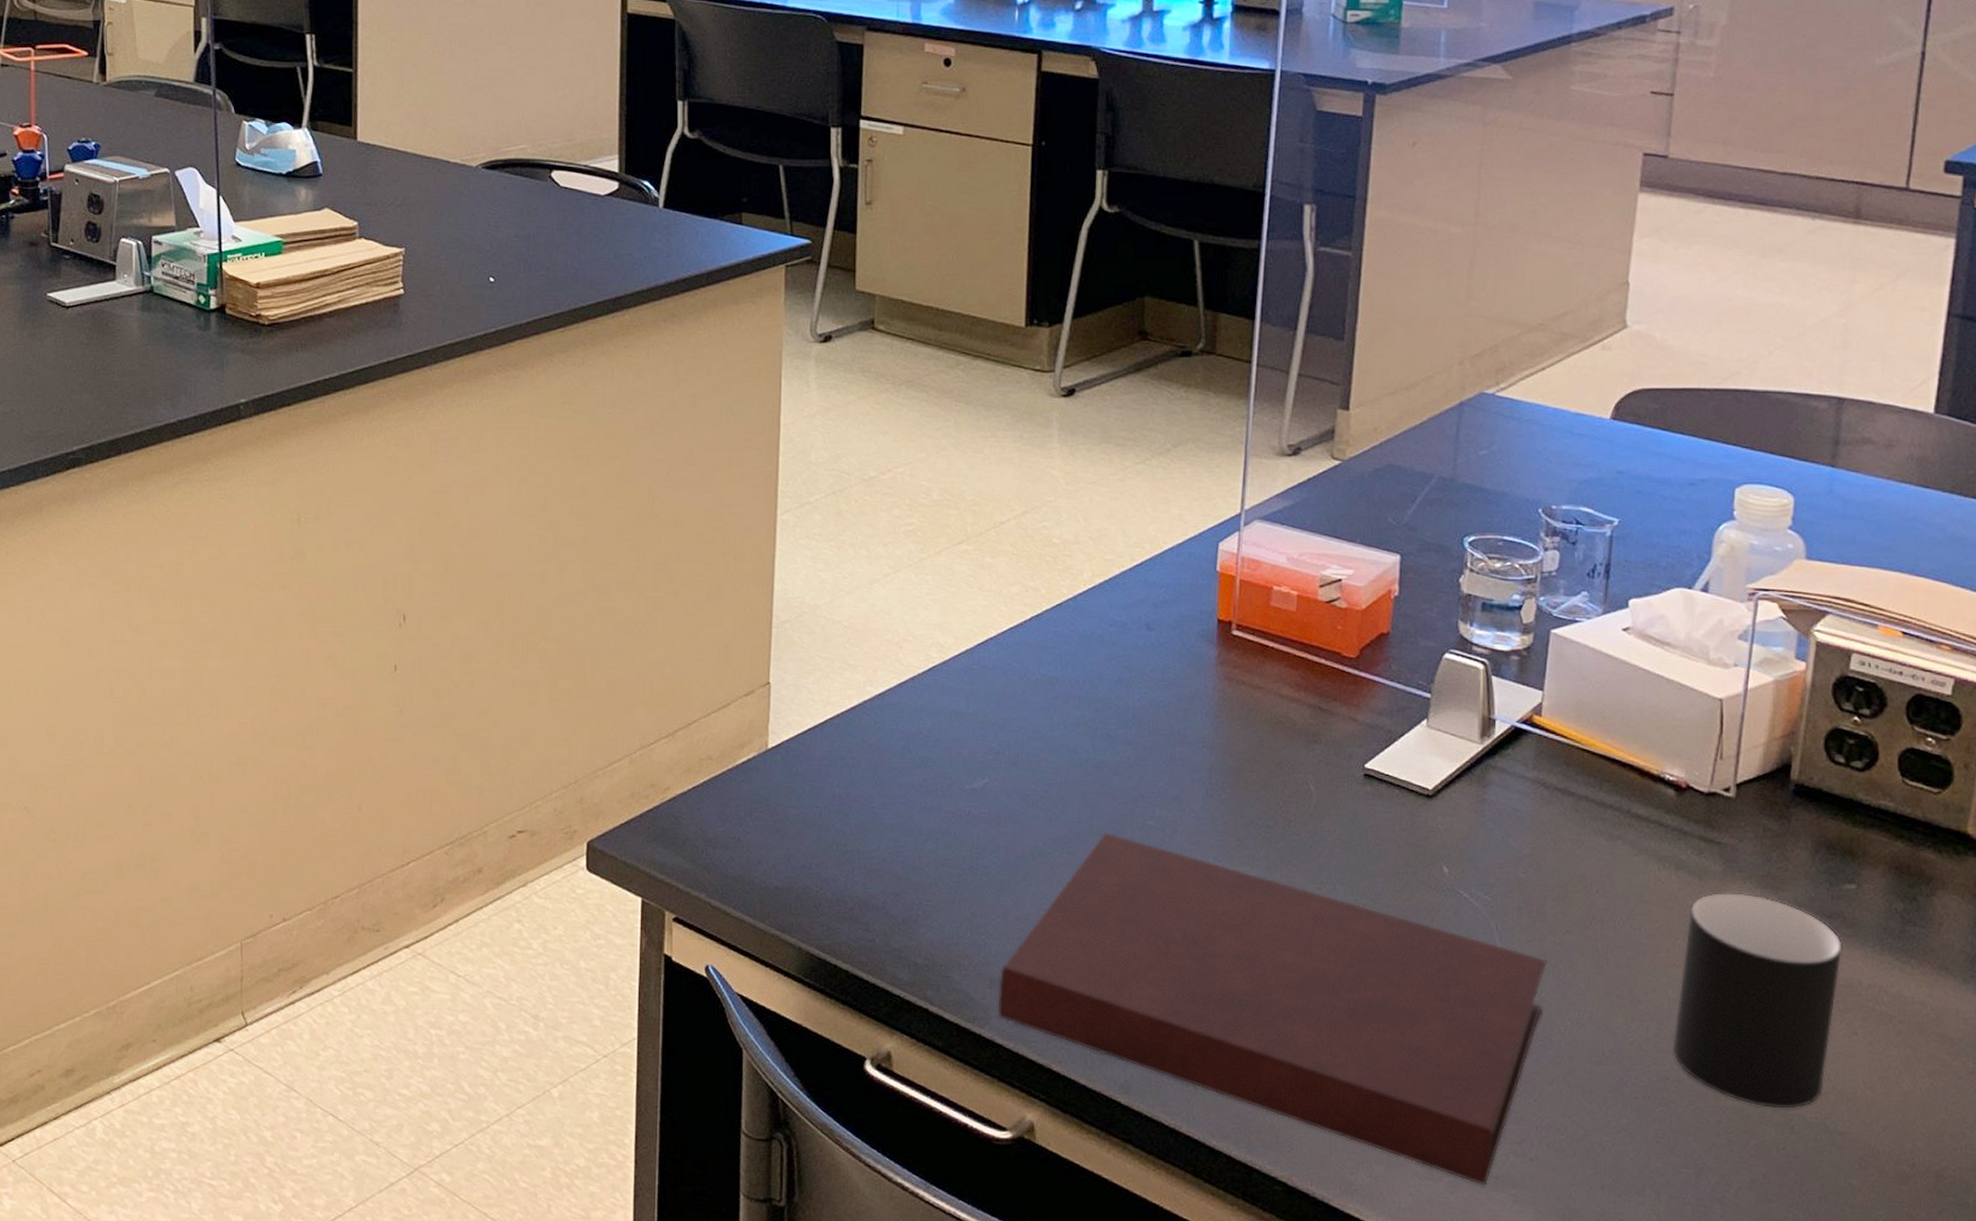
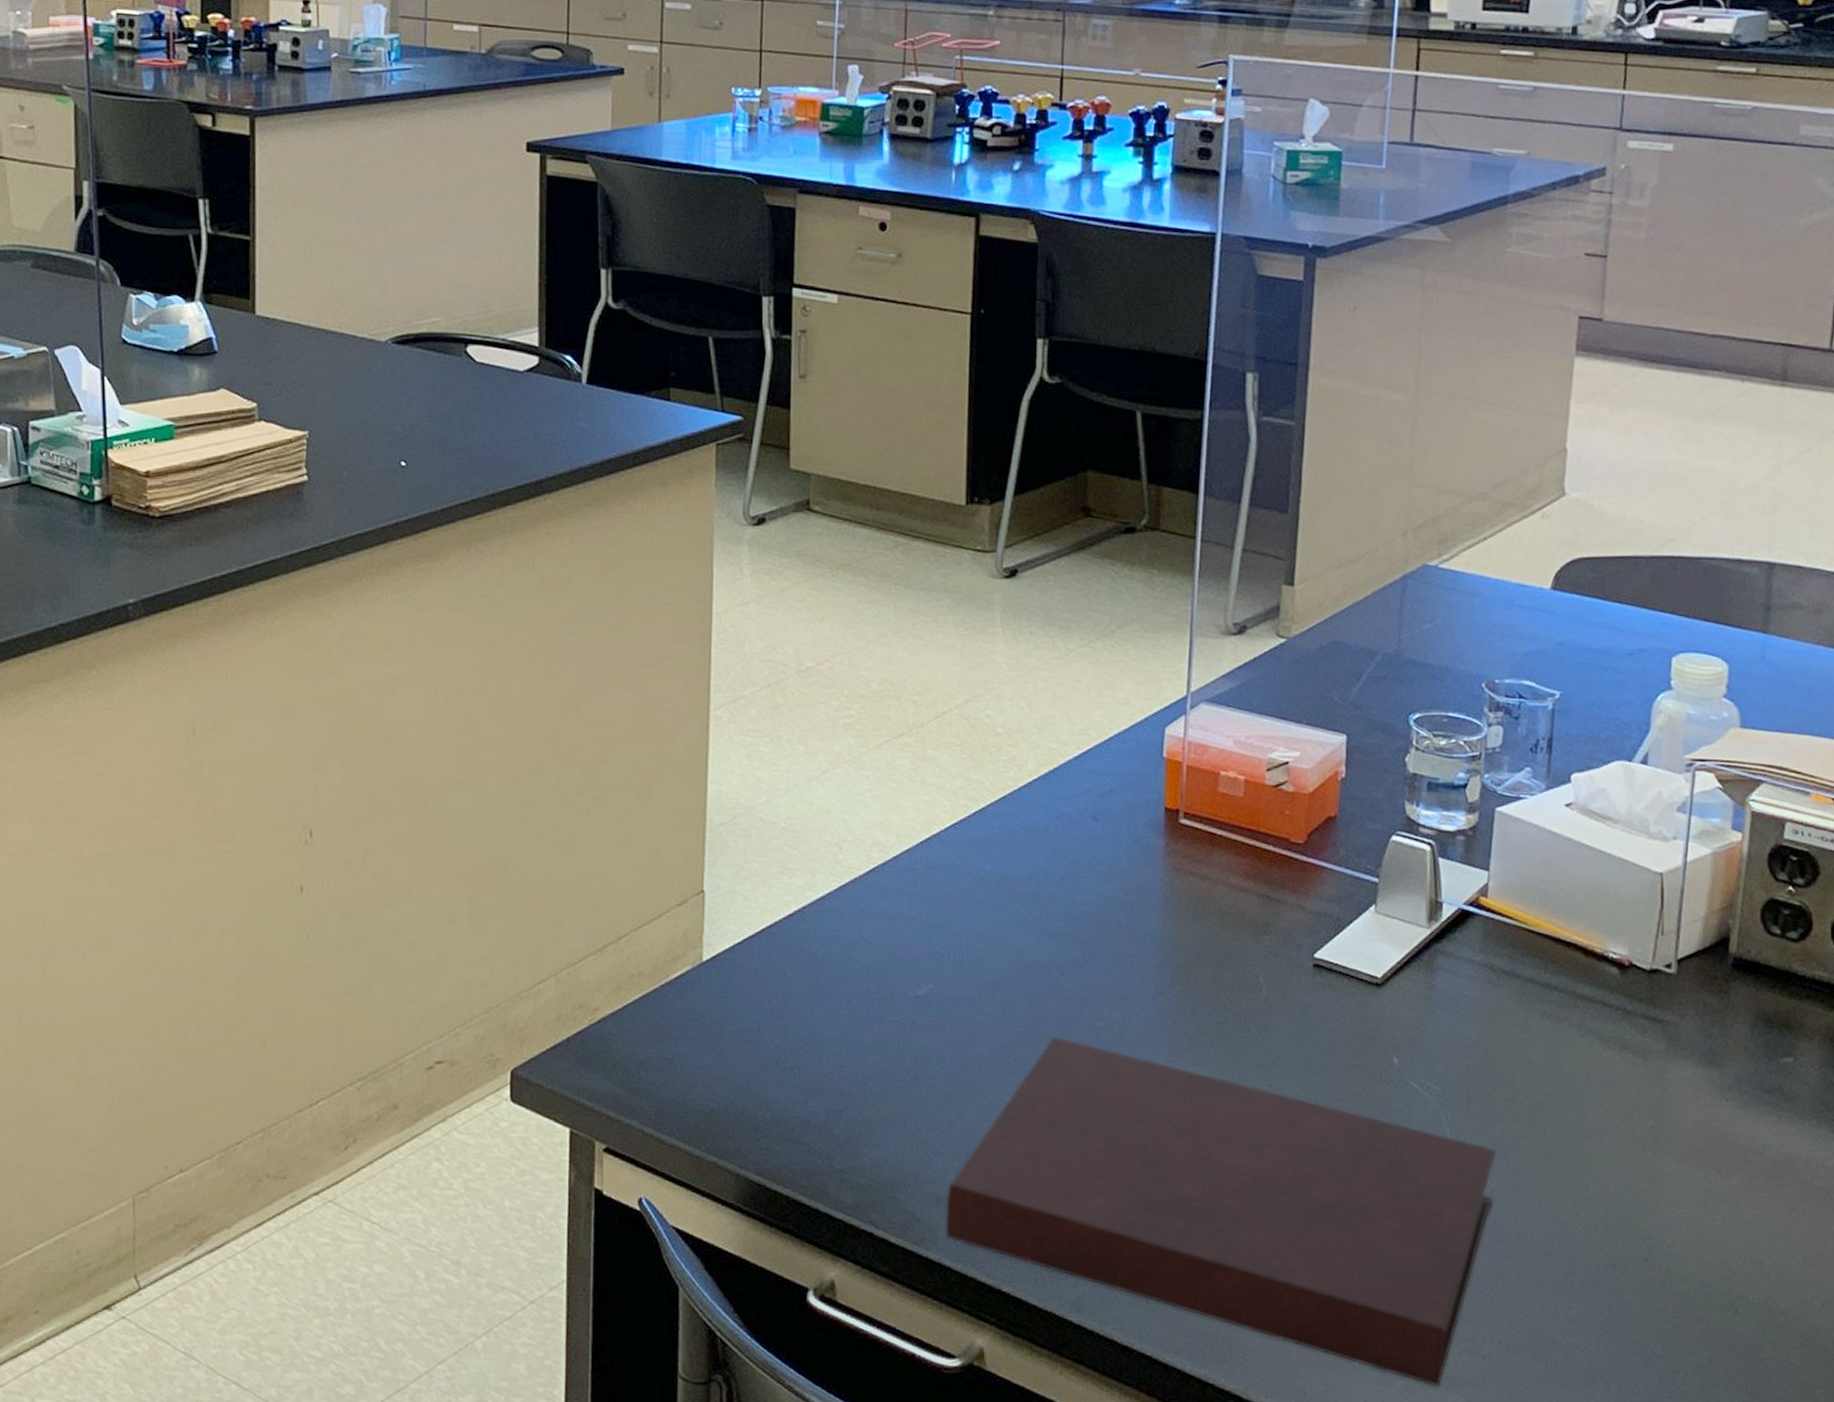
cup: present [1673,893,1842,1109] -> none [1620,1071,1781,1291]

